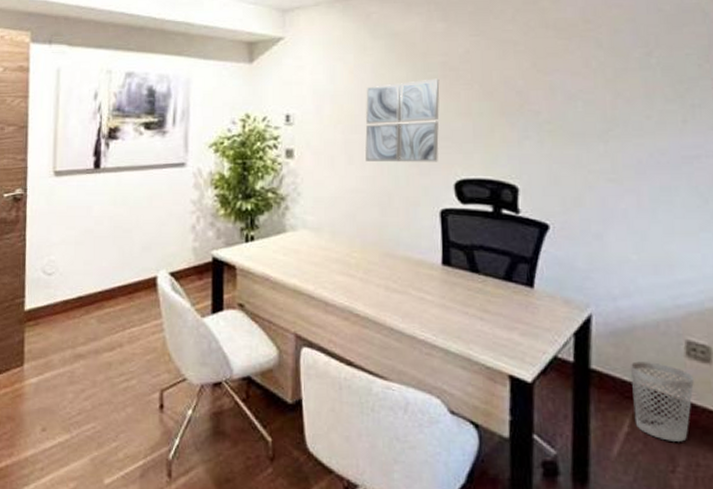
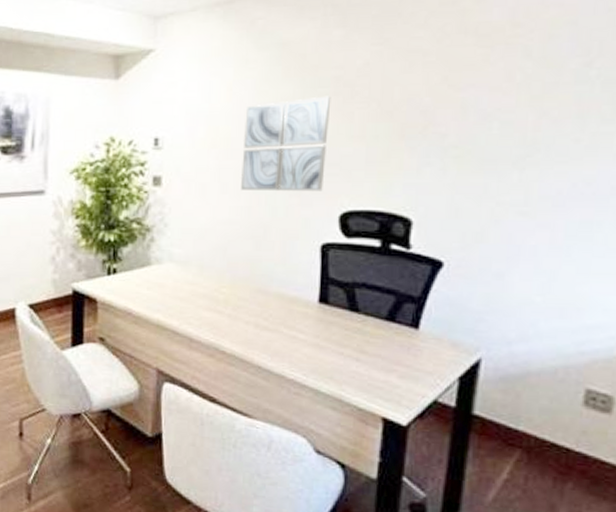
wastebasket: present [631,361,694,442] -> none [515,408,589,491]

